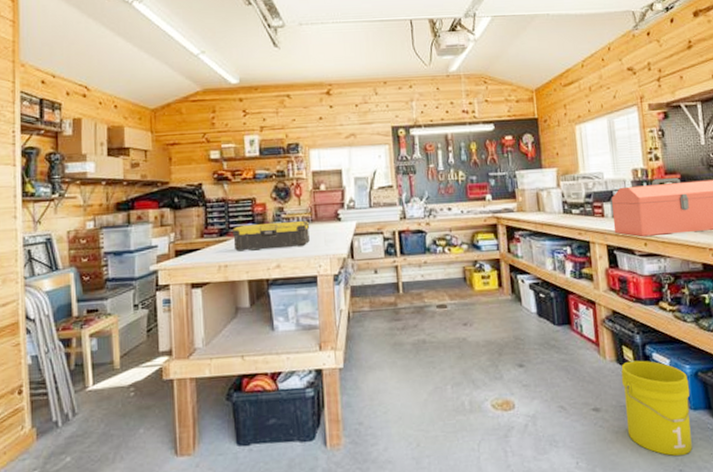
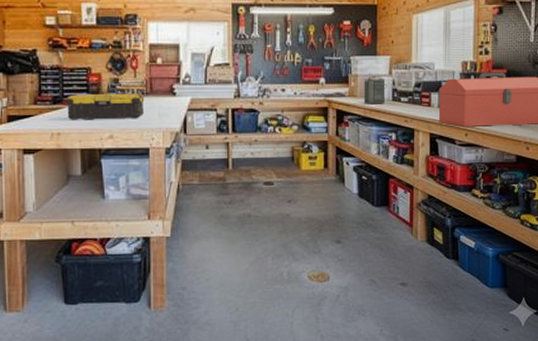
paint can: none [531,191,556,219] -> present [363,79,387,104]
bucket: present [621,360,692,456] -> none [429,241,490,328]

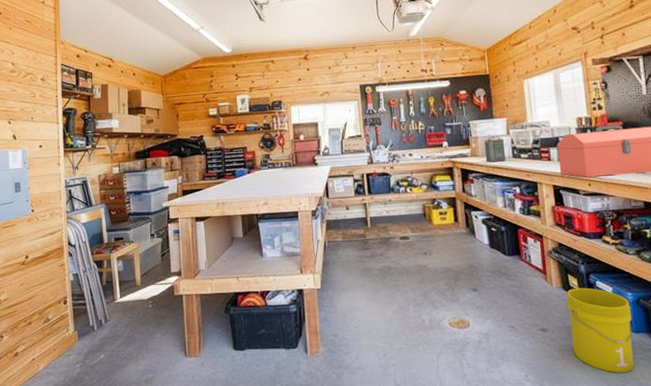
toolbox: present [66,94,145,120] -> none [228,166,292,191]
bucket: none [429,241,490,328] -> present [566,287,634,374]

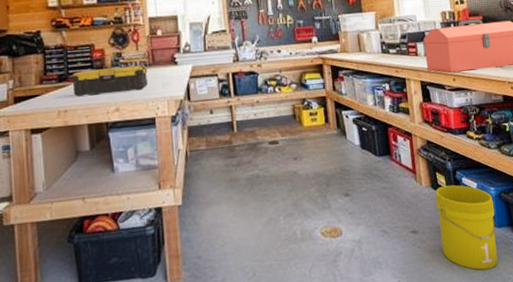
toolbox: none [228,166,292,191] -> present [72,65,148,97]
paint can: present [484,138,506,163] -> none [353,33,376,59]

